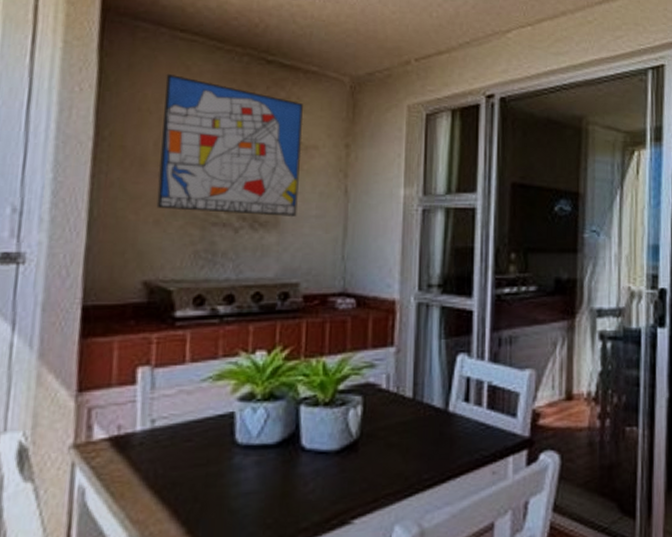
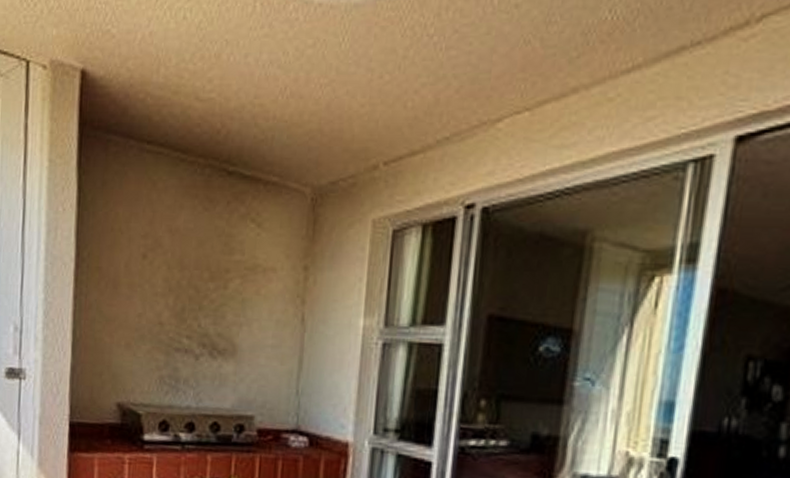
wall art: present [156,73,304,218] -> none [127,190,263,347]

